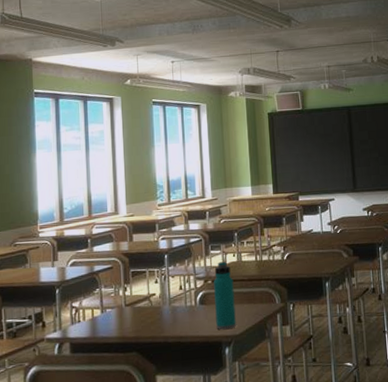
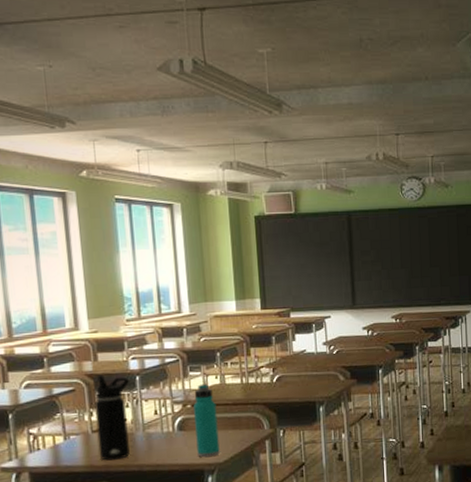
water bottle: none [128,253,160,332] -> present [94,374,130,461]

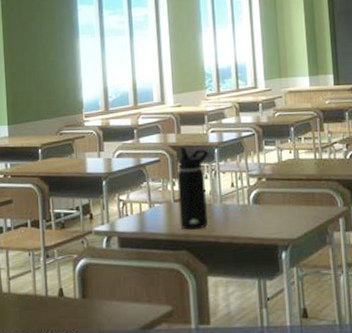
water bottle: present [193,383,220,458] -> none [268,158,294,233]

